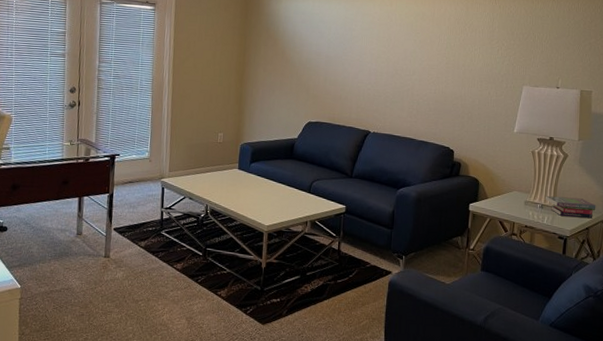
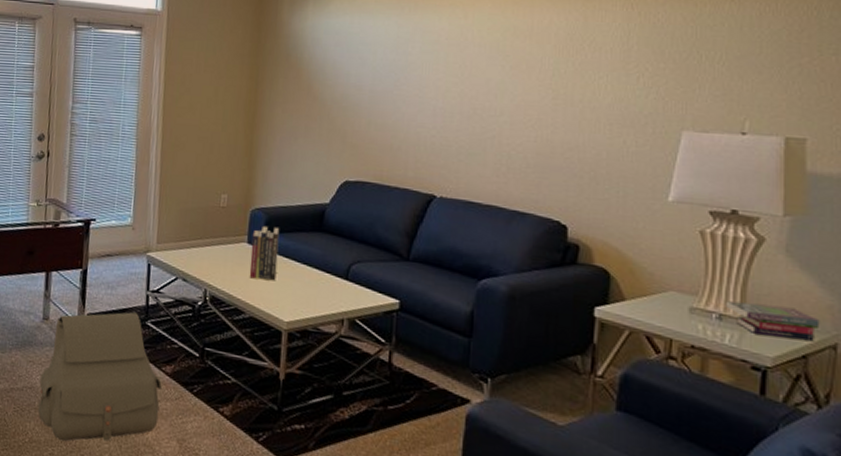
satchel: none [74,225,174,328] -> present [37,312,162,442]
books: none [239,156,262,196] -> present [249,225,280,281]

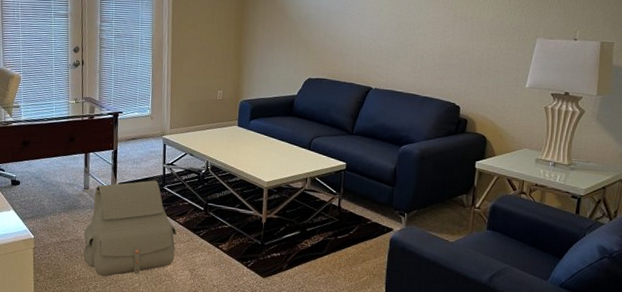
books: present [249,225,280,281] -> none [239,113,261,153]
books: present [725,301,820,342] -> none [558,153,615,178]

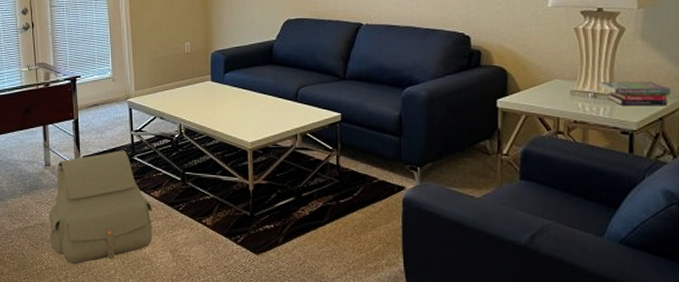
books: none [558,153,615,178] -> present [598,81,671,106]

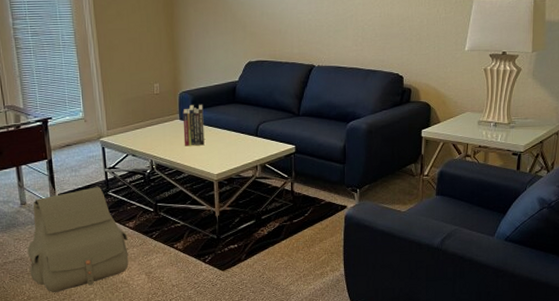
books: none [214,64,238,110] -> present [182,104,205,146]
books: present [598,81,671,106] -> none [498,112,550,133]

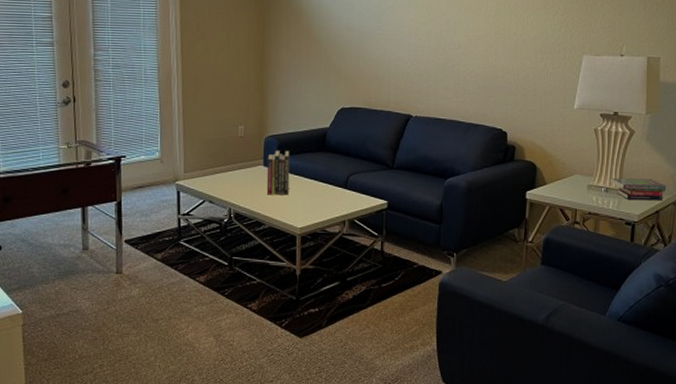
satchel: present [27,187,129,293] -> none [84,234,197,353]
books: none [498,112,550,133] -> present [610,178,667,201]

